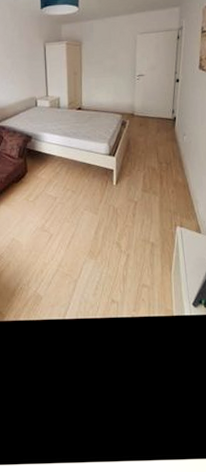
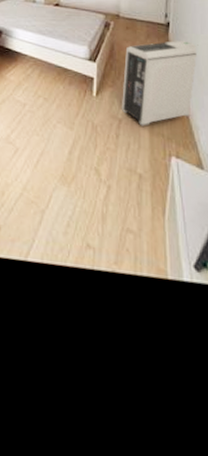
air purifier: none [137,131,199,205] -> present [122,40,199,126]

